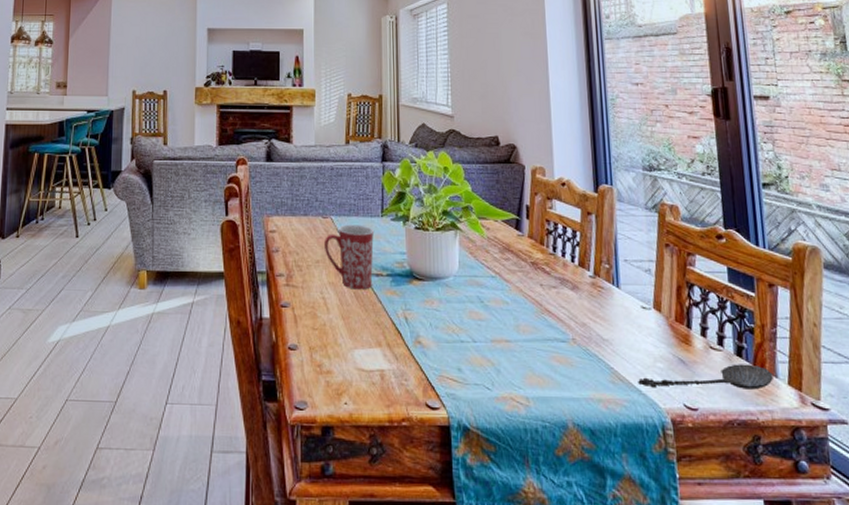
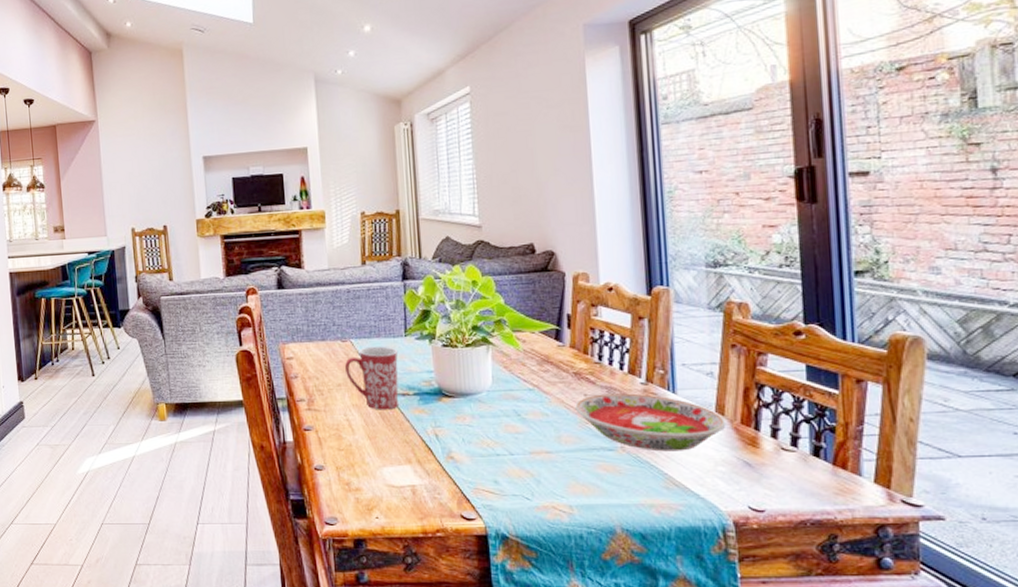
bowl: none [532,285,663,346] -> present [575,393,726,452]
spoon: present [638,364,773,390] -> none [696,464,856,492]

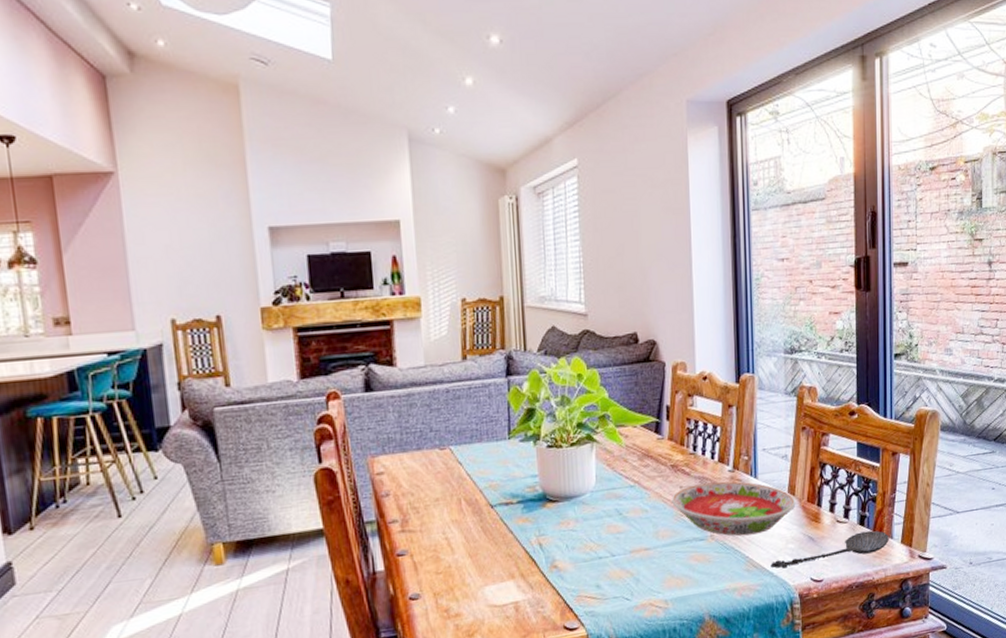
mug: present [345,346,399,410] -> none [444,451,502,524]
spoon: none [696,464,856,492] -> present [771,530,889,568]

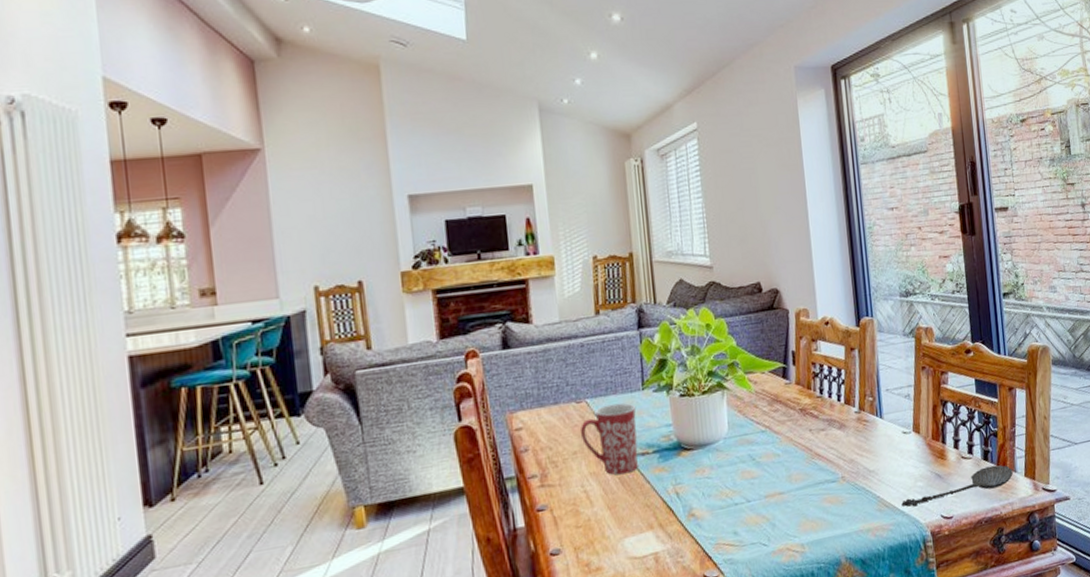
mug: none [444,451,502,524] -> present [580,402,638,475]
bowl: present [672,481,796,536] -> none [802,422,922,477]

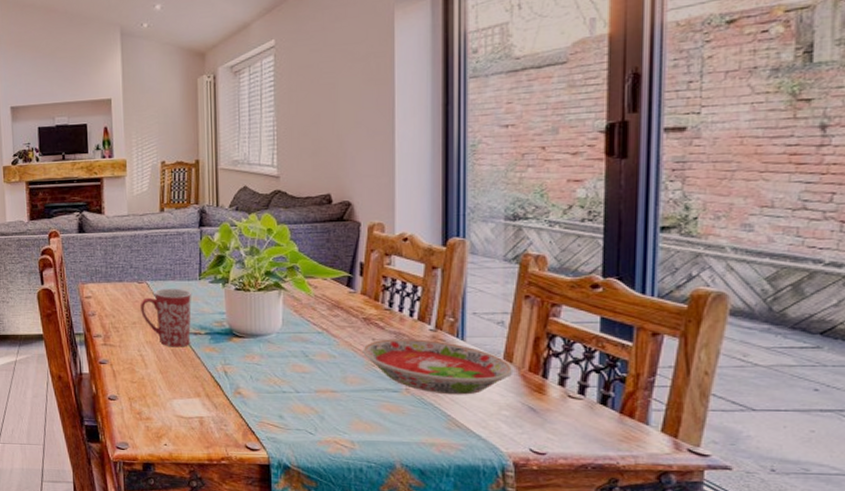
bowl: none [802,422,922,477] -> present [363,339,514,395]
spoon: present [901,465,1013,507] -> none [478,412,643,436]

